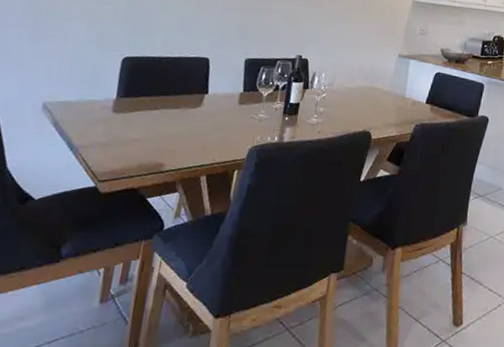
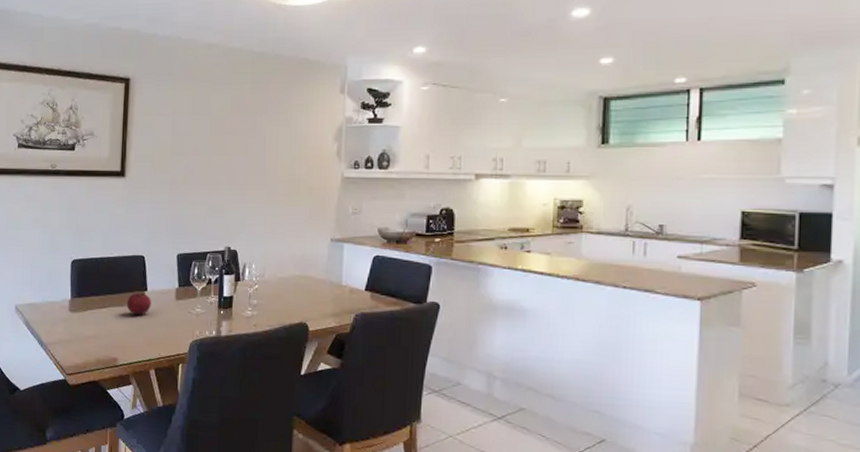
fruit: none [182,94,211,119] -> present [126,291,151,315]

